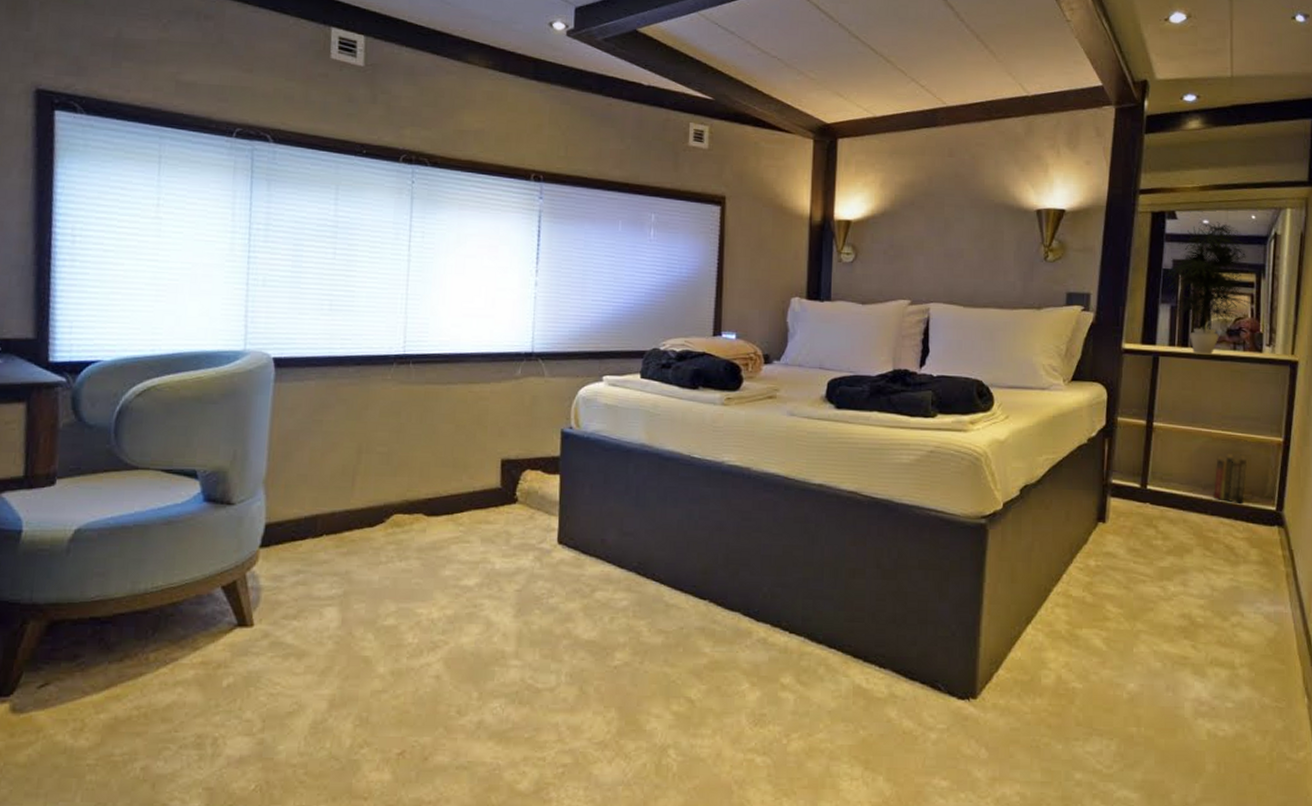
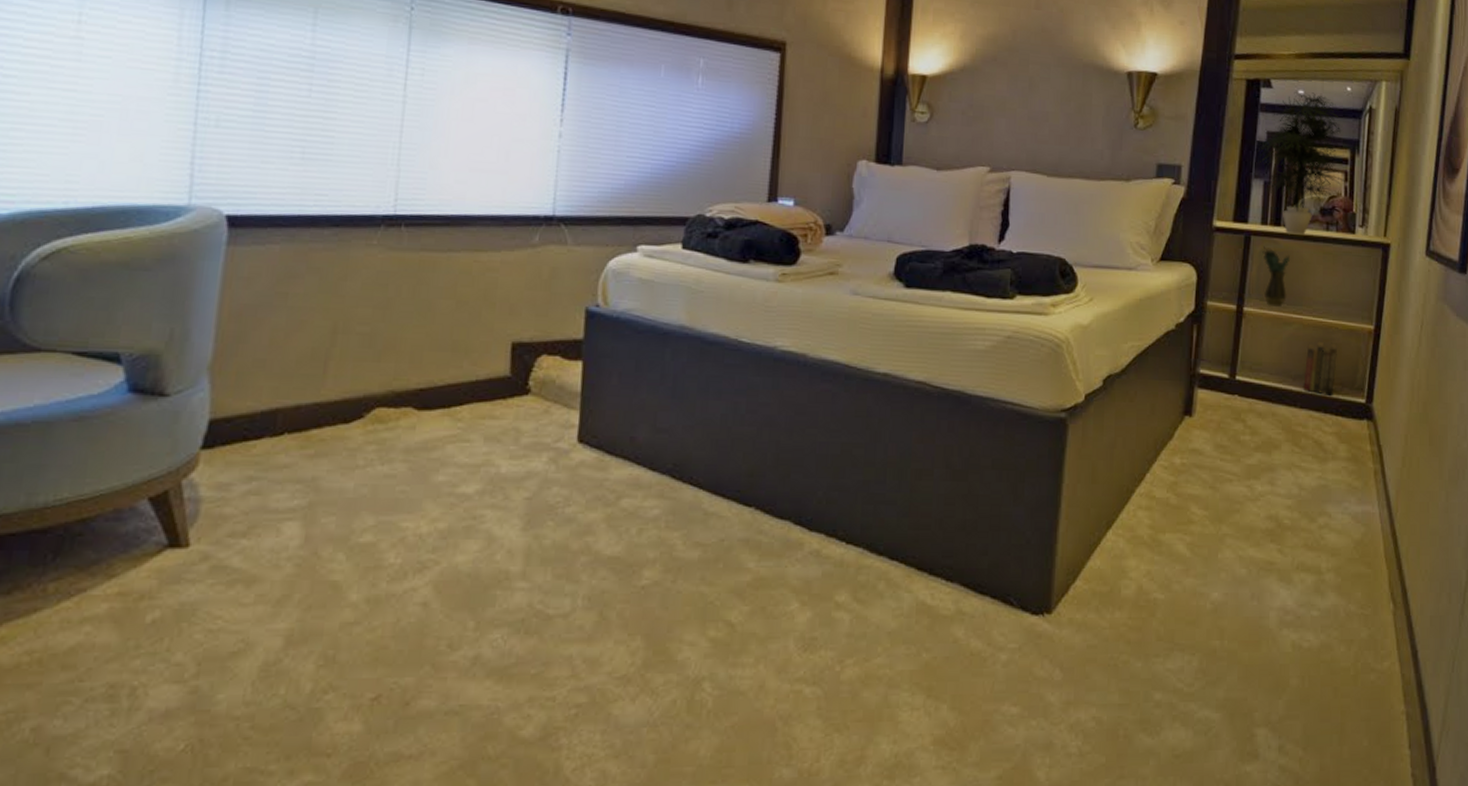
vase: none [1171,366,1199,423] -> present [1262,246,1291,308]

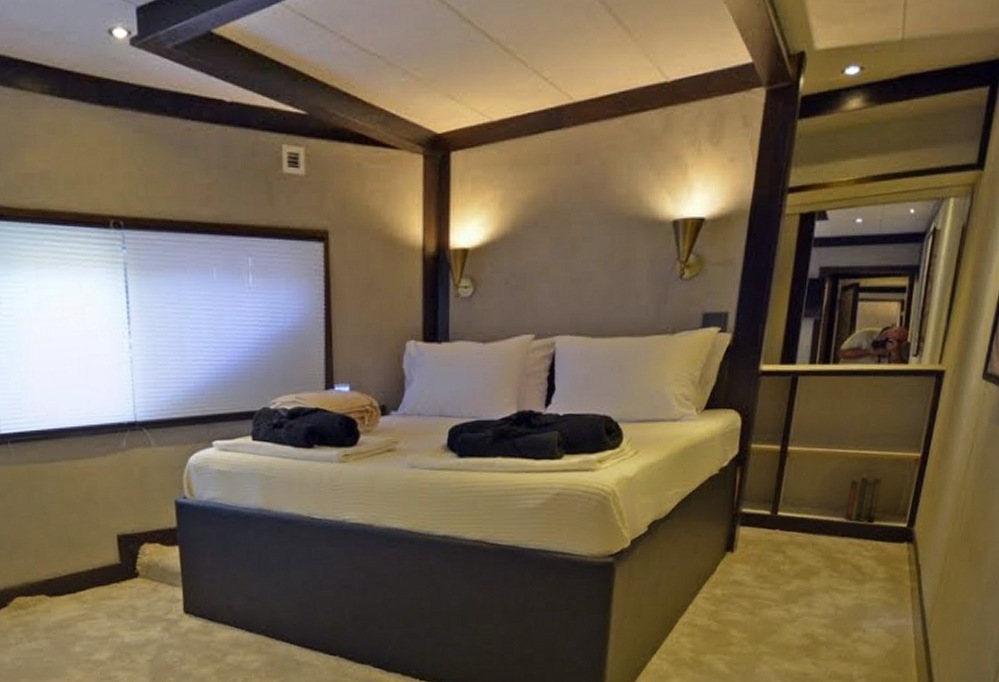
plant: present [1257,92,1346,235] -> none [809,219,906,371]
vase: present [1262,246,1291,308] -> none [809,385,839,445]

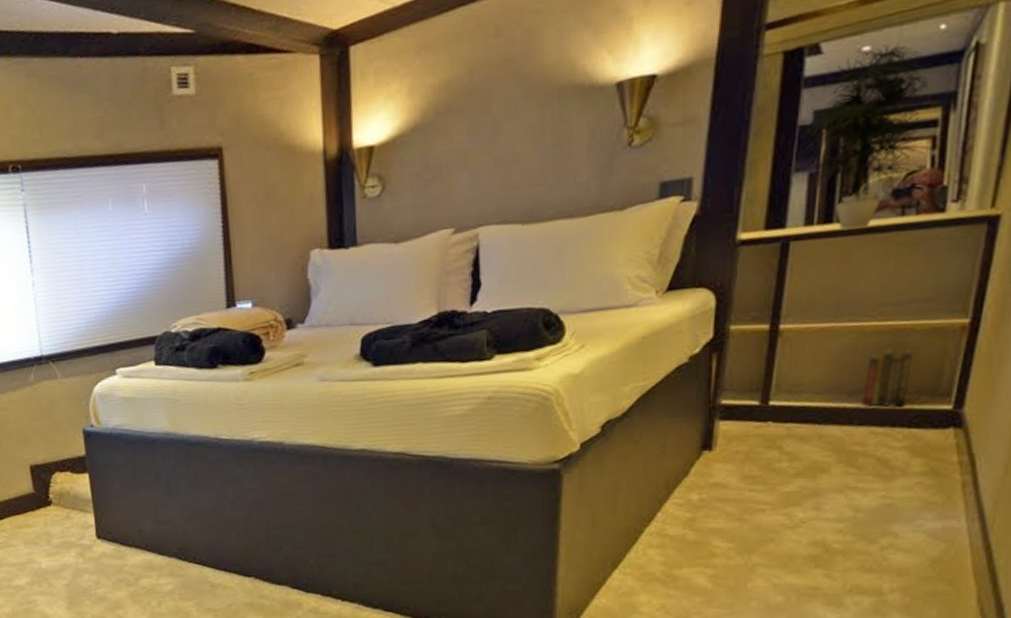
plant: none [809,219,906,371] -> present [800,44,936,231]

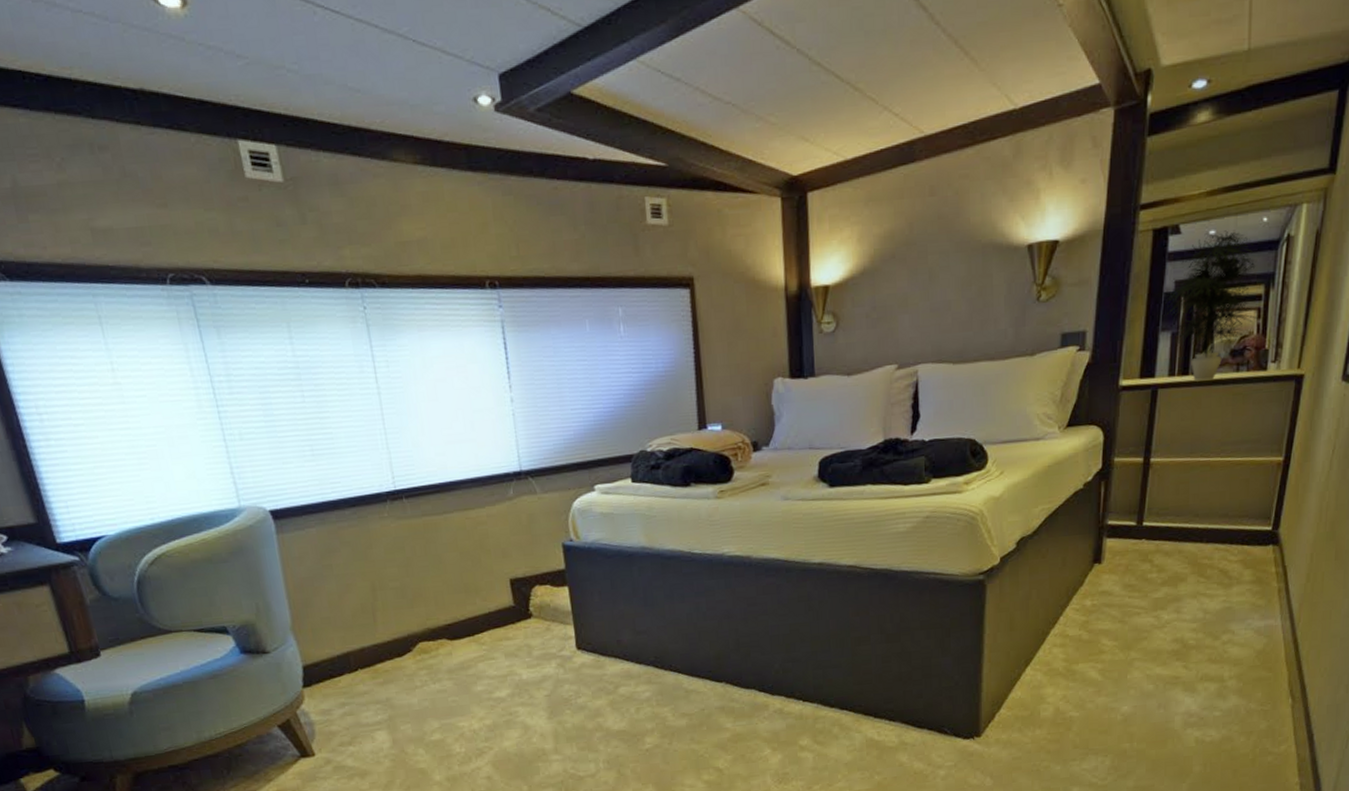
books: present [862,347,913,408] -> none [1210,479,1245,529]

